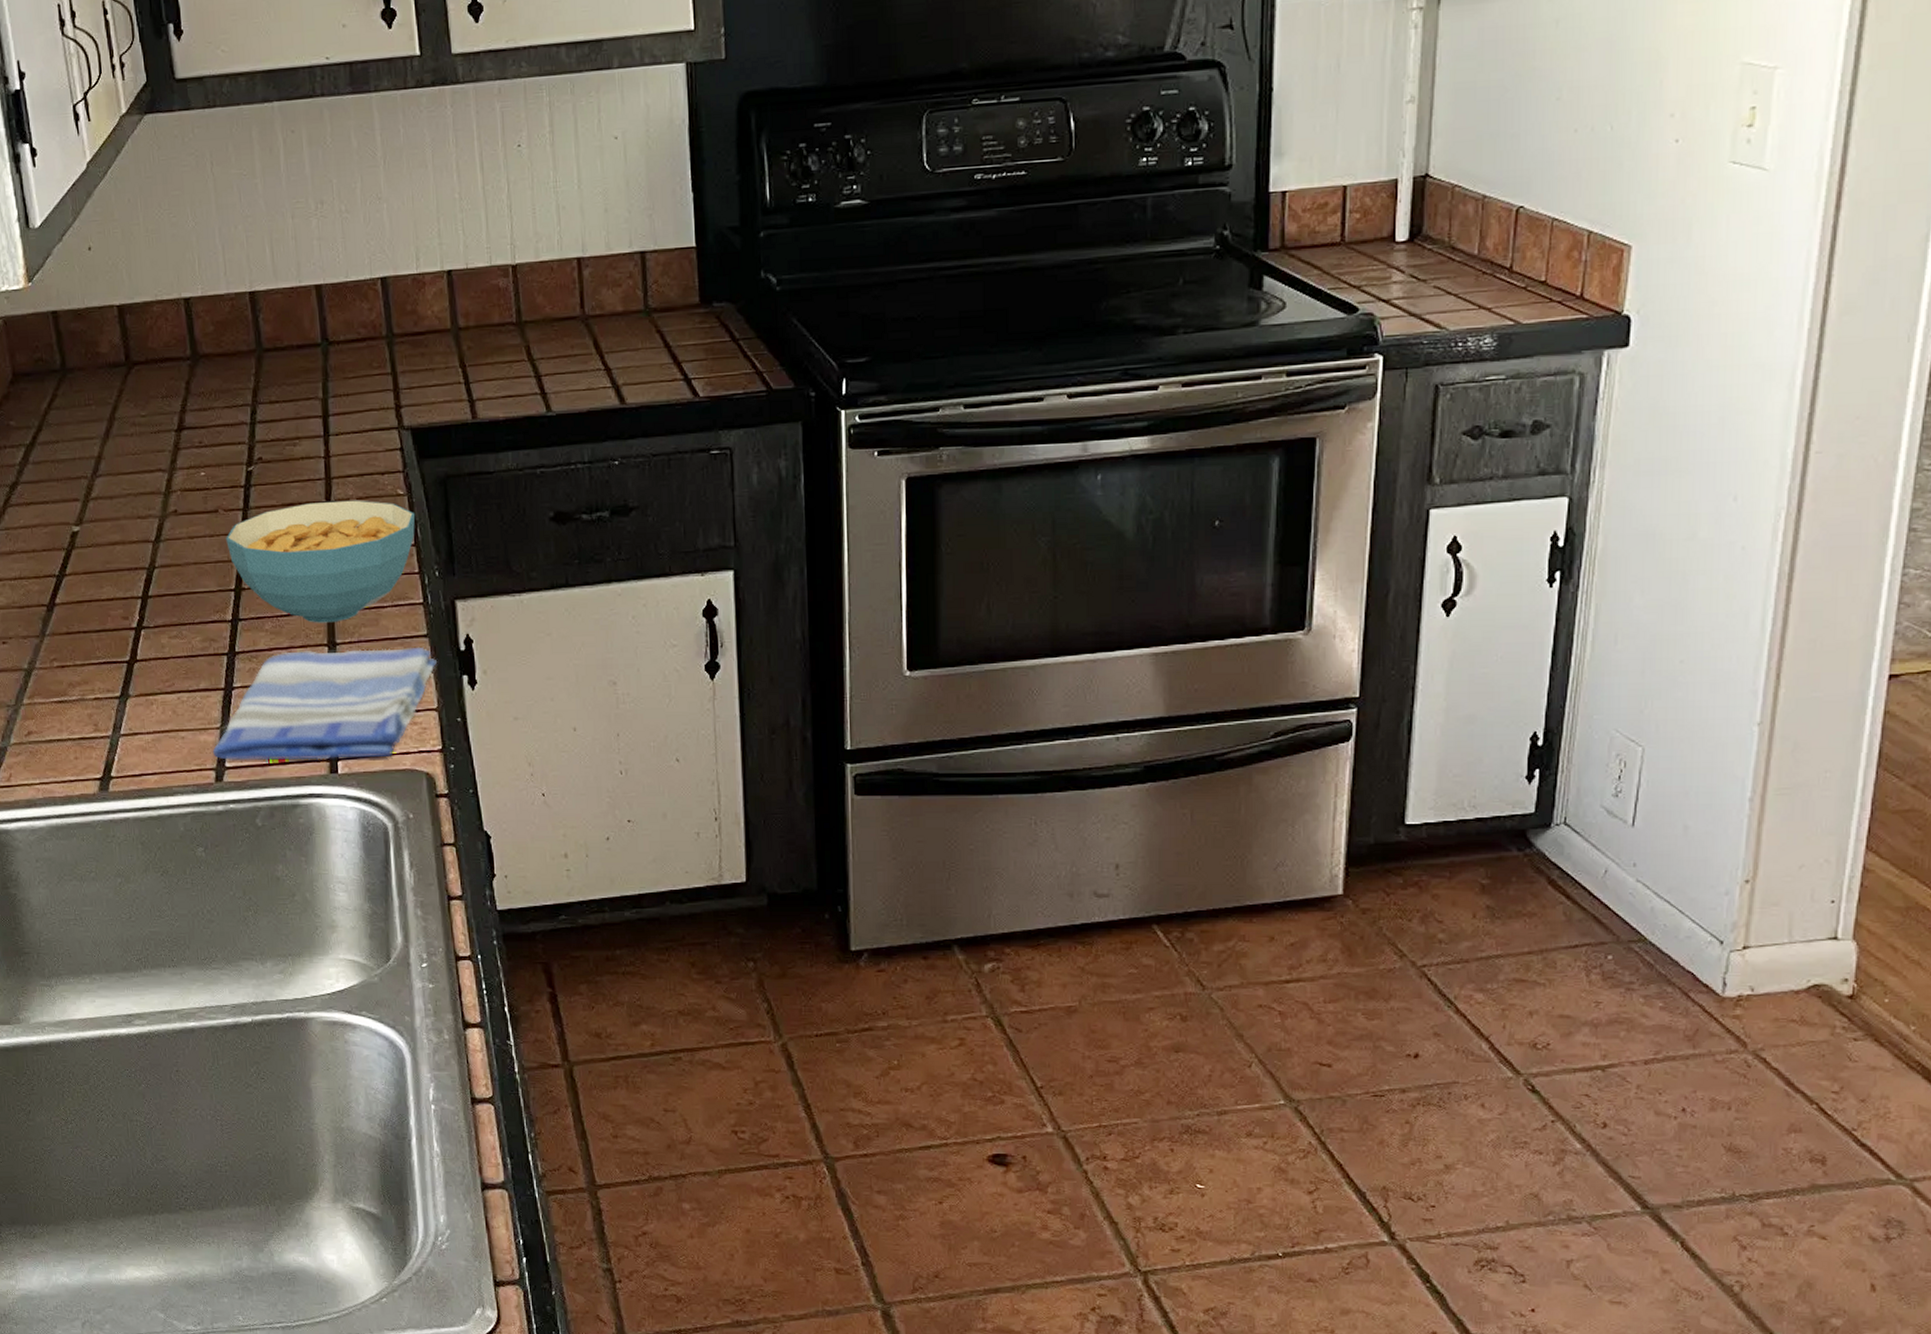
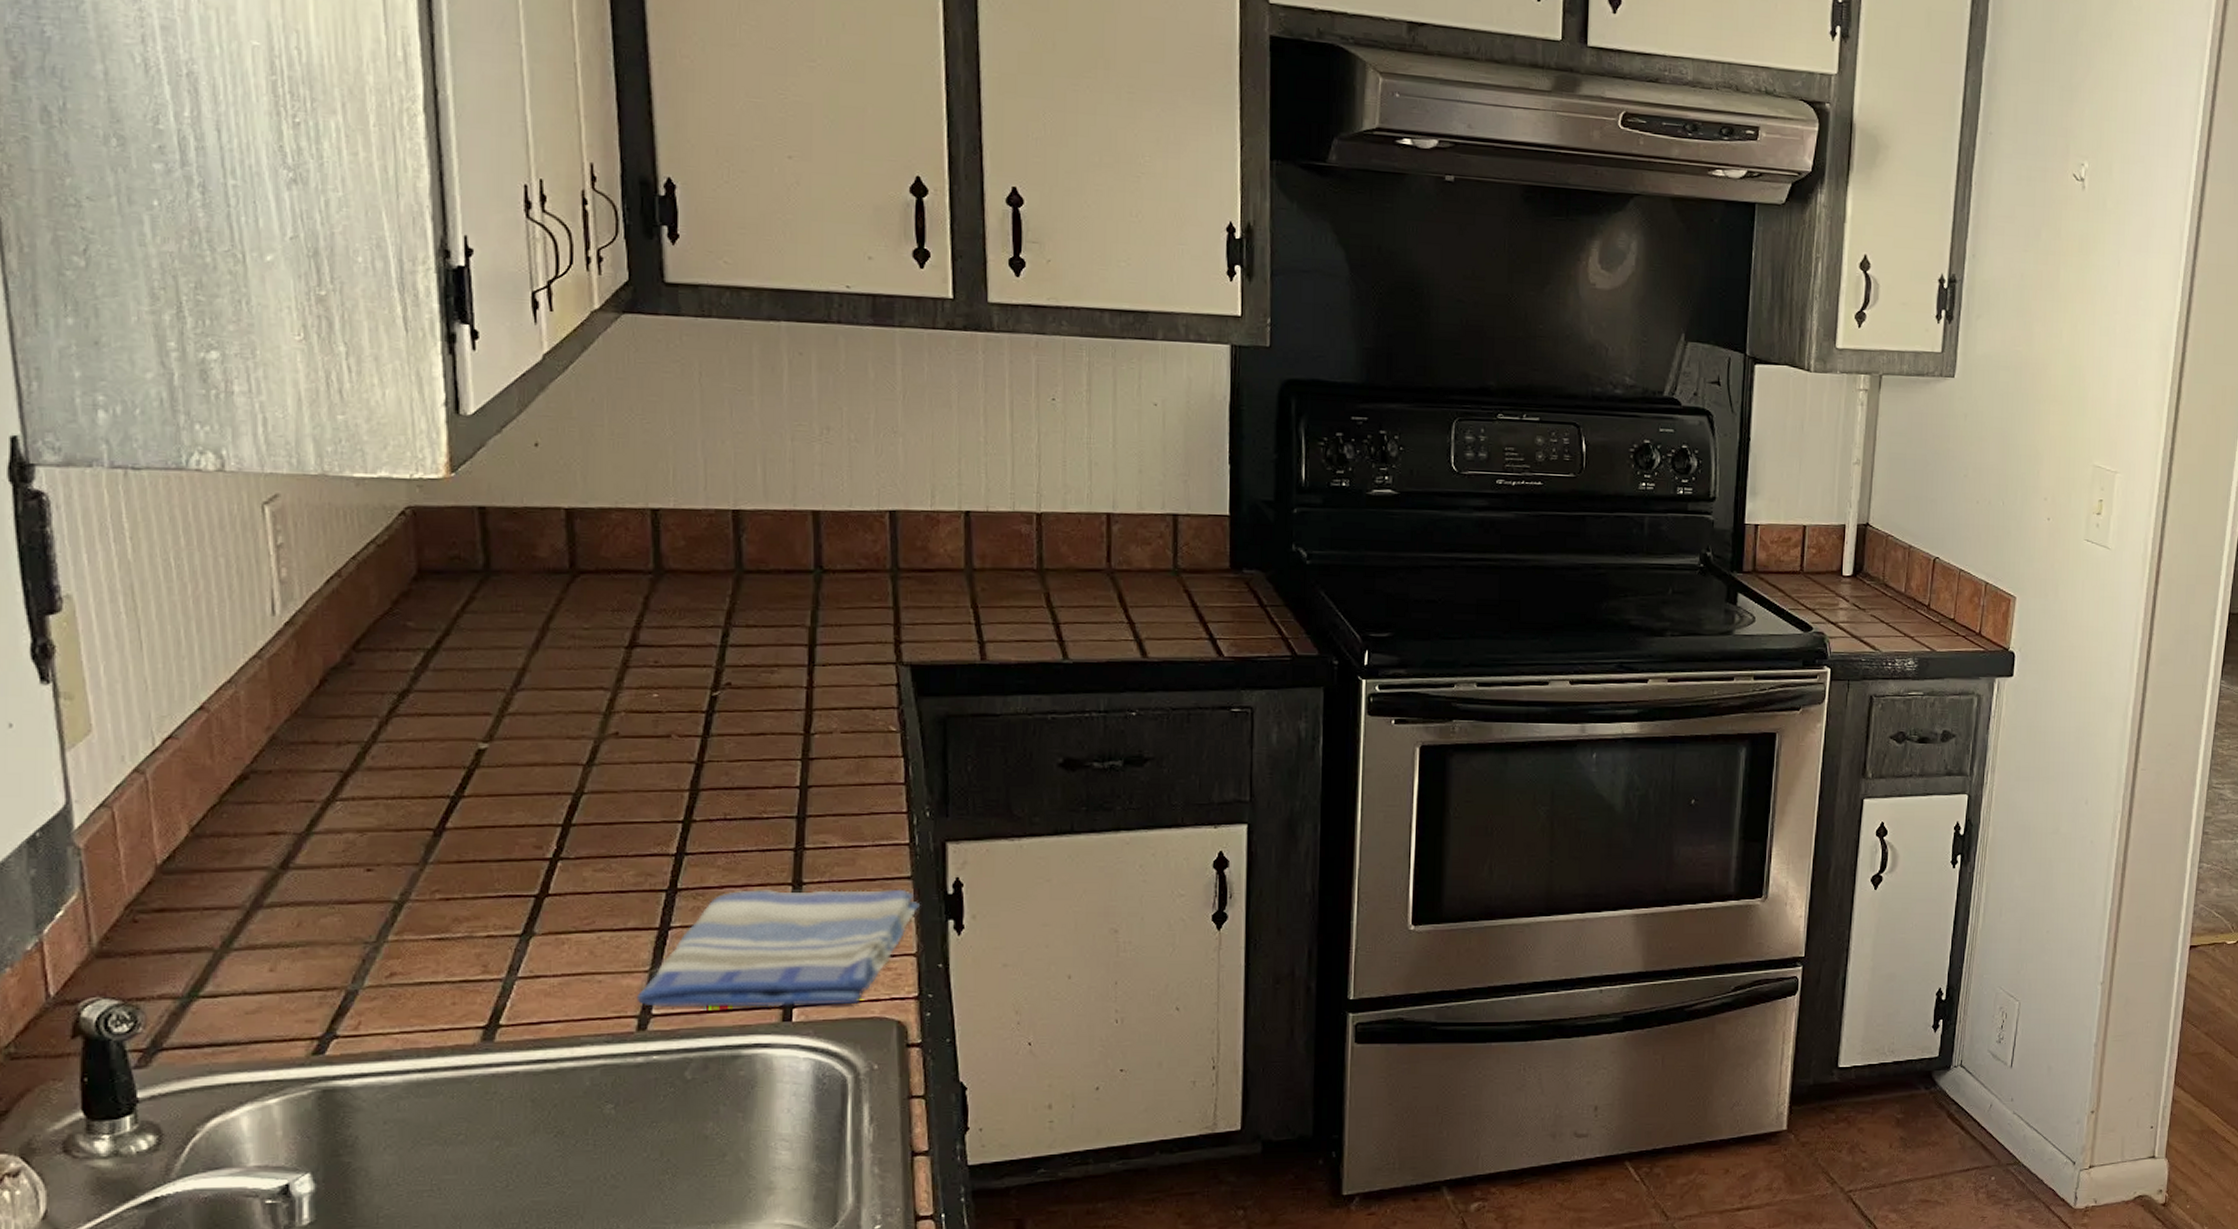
cereal bowl: present [226,500,416,623] -> none [678,733,908,861]

